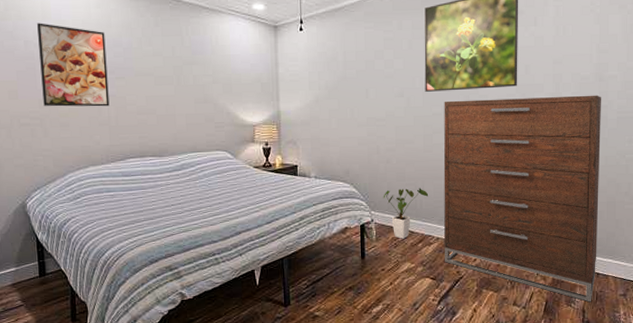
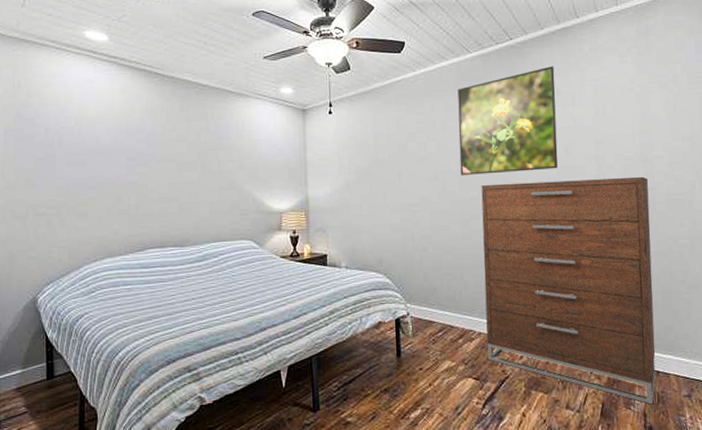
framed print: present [37,23,110,107] -> none [59,109,130,195]
house plant: present [383,188,429,239] -> none [419,278,469,334]

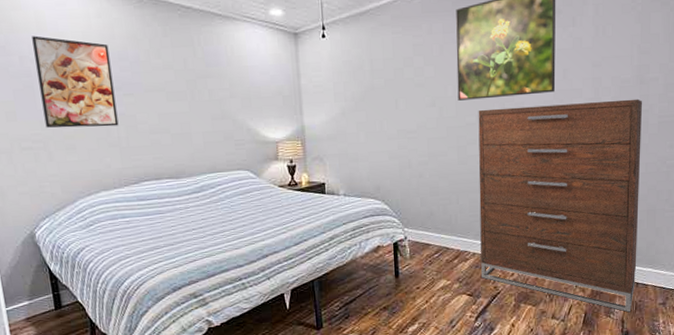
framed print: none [59,109,130,195] -> present [32,35,119,128]

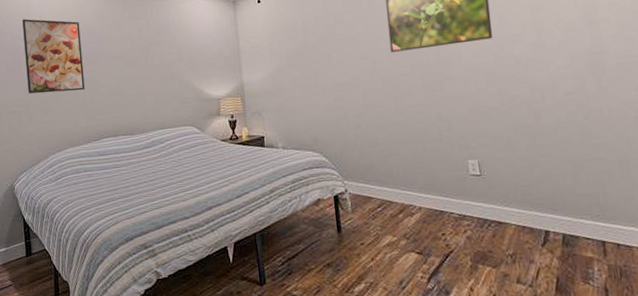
dresser: present [478,99,642,313] -> none [412,40,616,279]

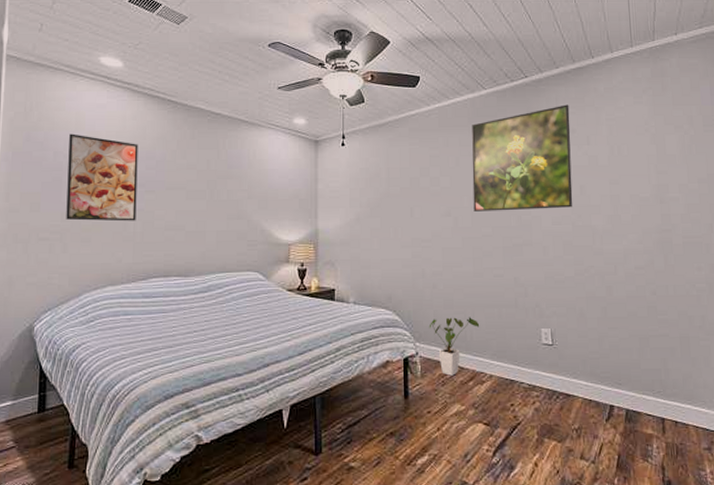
house plant: none [355,154,406,210] -> present [428,317,480,376]

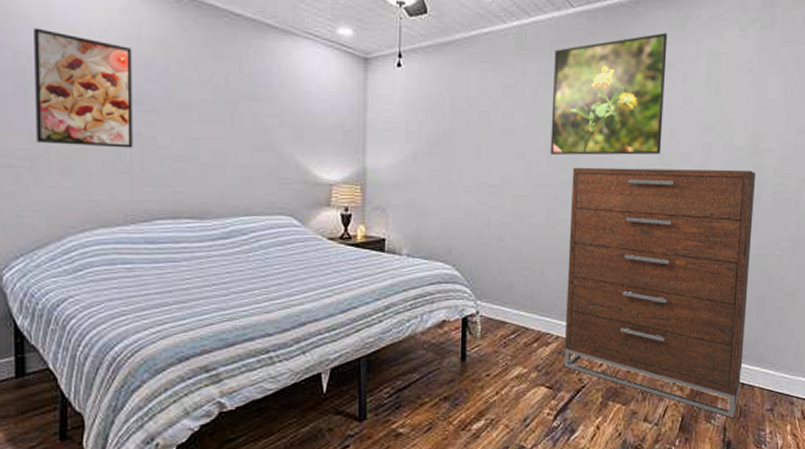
house plant: present [428,317,480,376] -> none [492,273,549,337]
dresser: none [494,218,674,457] -> present [564,167,755,419]

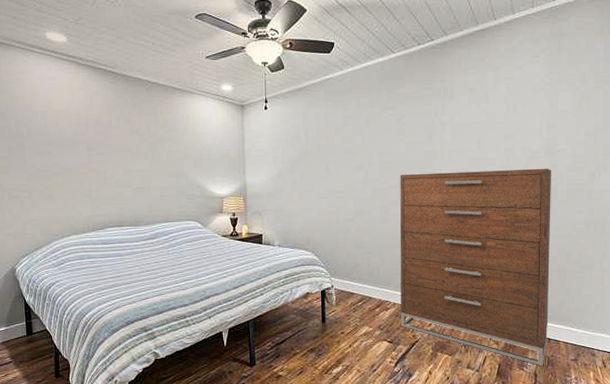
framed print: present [34,28,133,148] -> none [27,104,91,181]
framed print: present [550,33,668,155] -> none [381,65,471,166]

